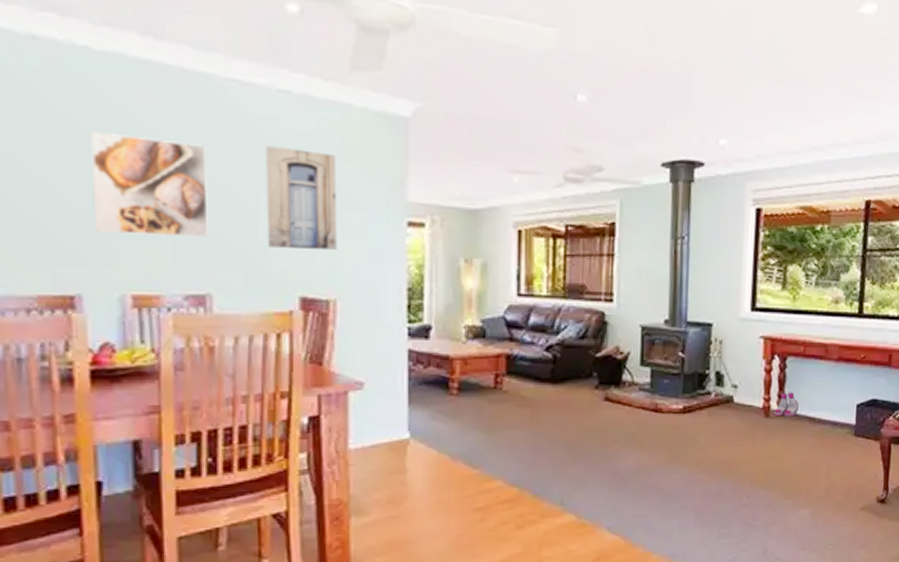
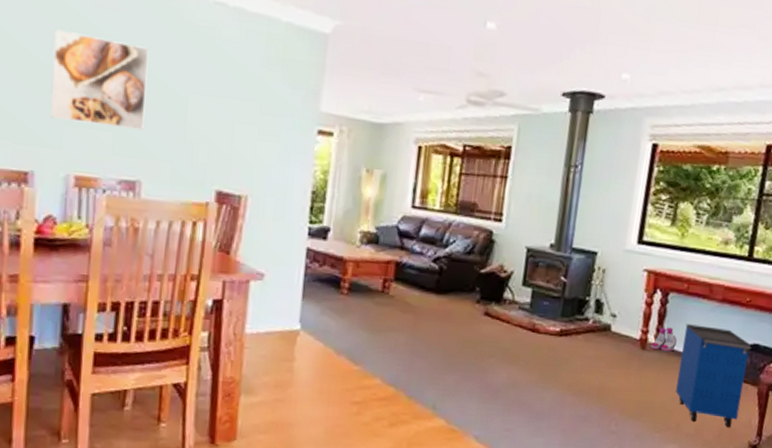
wall art: present [265,145,337,250] -> none [192,51,261,150]
cabinet: none [803,386,871,486] -> present [676,324,752,428]

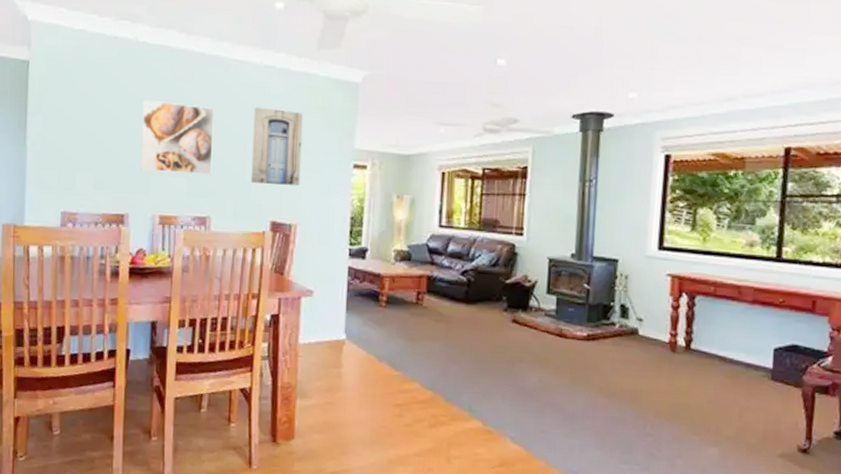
wall art: none [192,51,261,150] -> present [250,107,304,185]
boots: present [651,327,677,352] -> none [681,330,708,354]
cabinet: present [676,324,752,428] -> none [712,326,790,431]

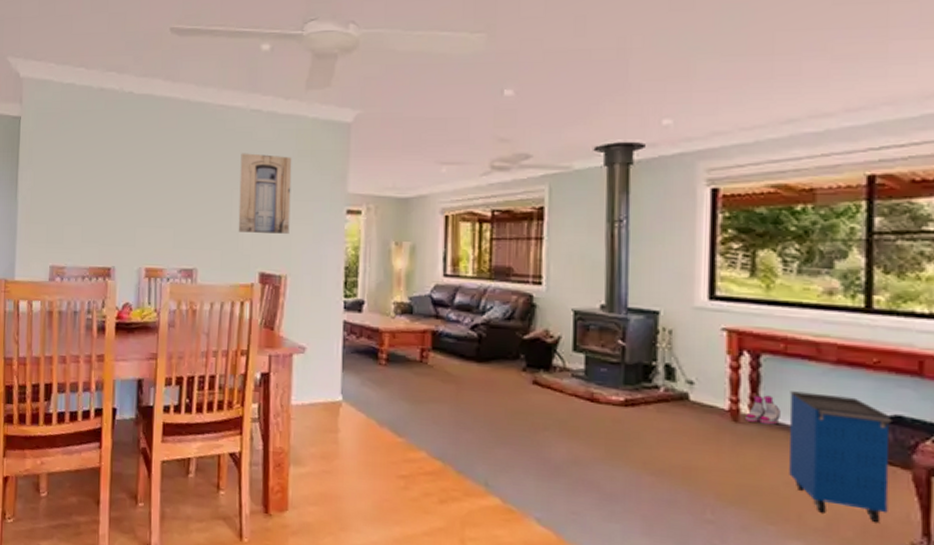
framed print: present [140,99,215,174] -> none [126,150,200,224]
boots: none [681,330,708,354] -> present [745,395,780,425]
cabinet: none [712,326,790,431] -> present [789,391,892,524]

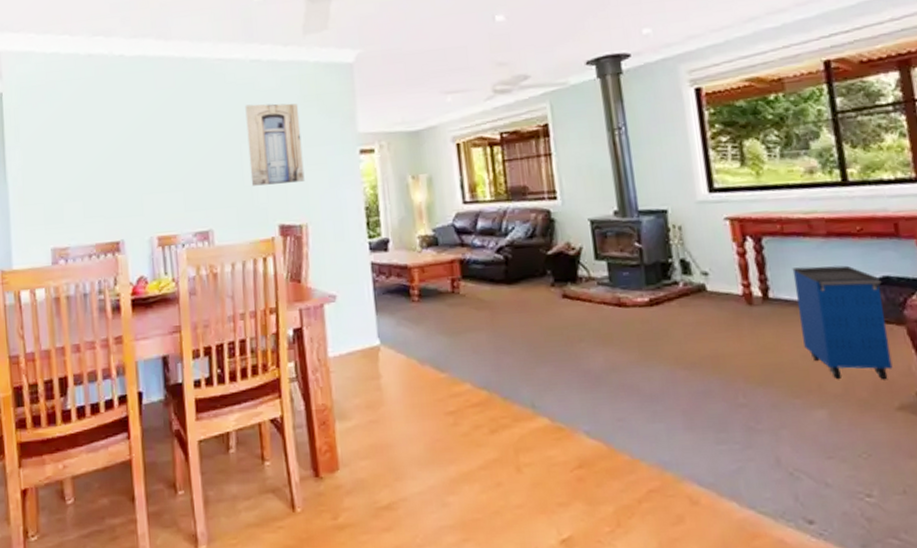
boots: present [745,395,780,425] -> none [758,275,788,303]

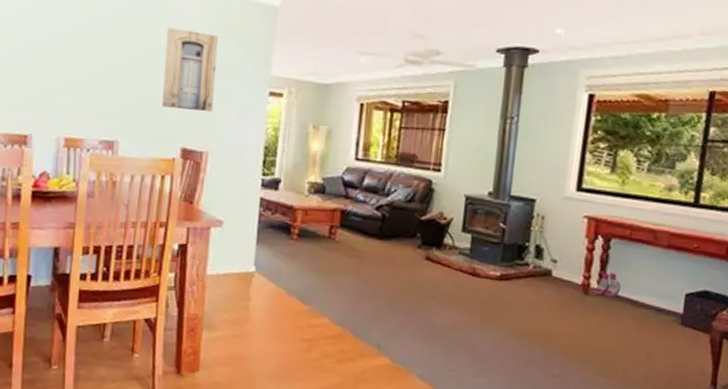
boots: none [758,275,788,303] -> present [593,273,621,297]
cabinet: present [792,265,893,380] -> none [621,270,702,376]

